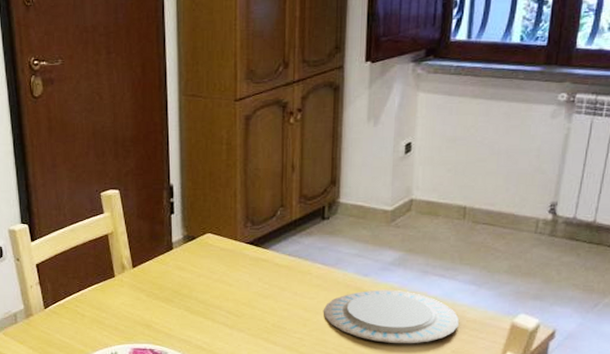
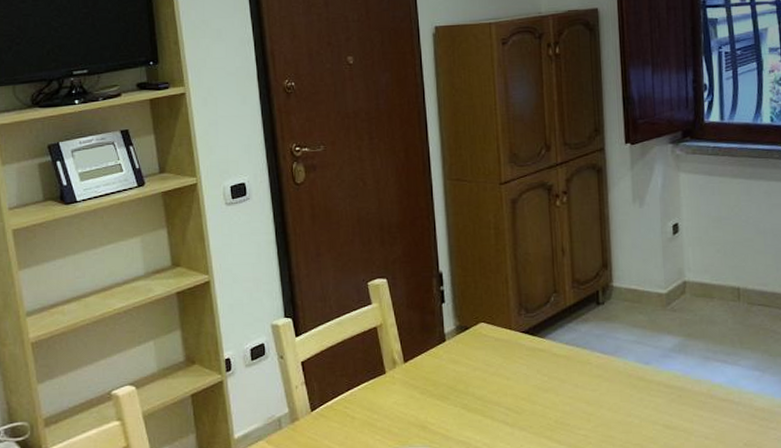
plate: present [323,289,459,344] -> none [606,378,747,438]

